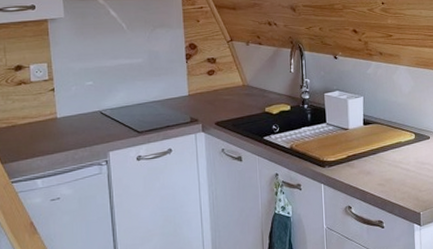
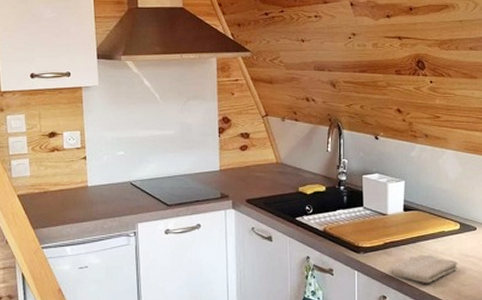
washcloth: none [353,164,415,192] -> present [390,254,458,283]

